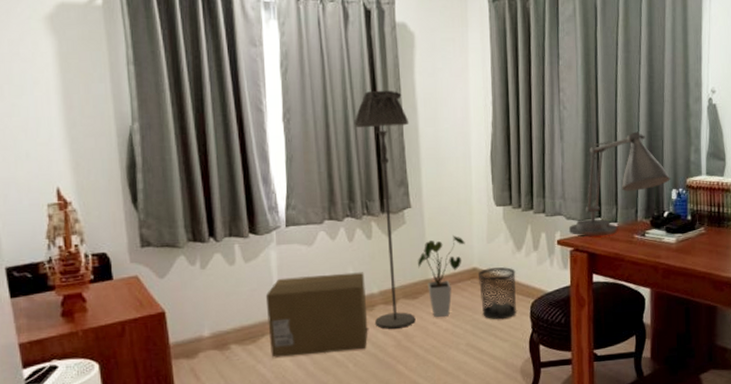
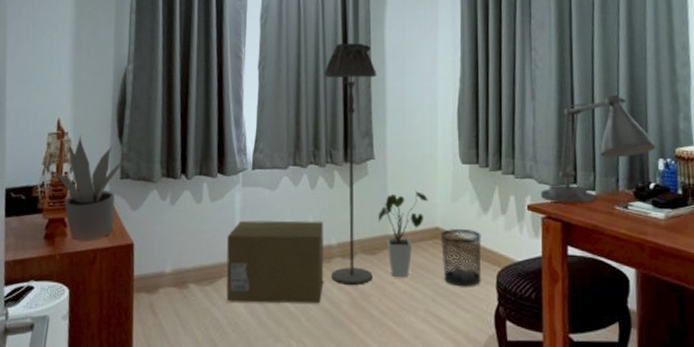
potted plant: none [54,204,146,316] -> present [48,135,127,243]

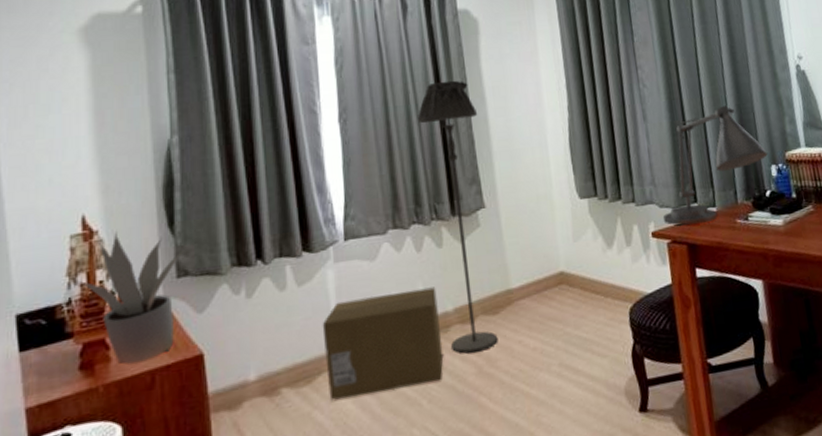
house plant: present [378,190,428,277] -> none [496,235,549,334]
waste bin: present [440,228,482,287] -> none [565,267,615,331]

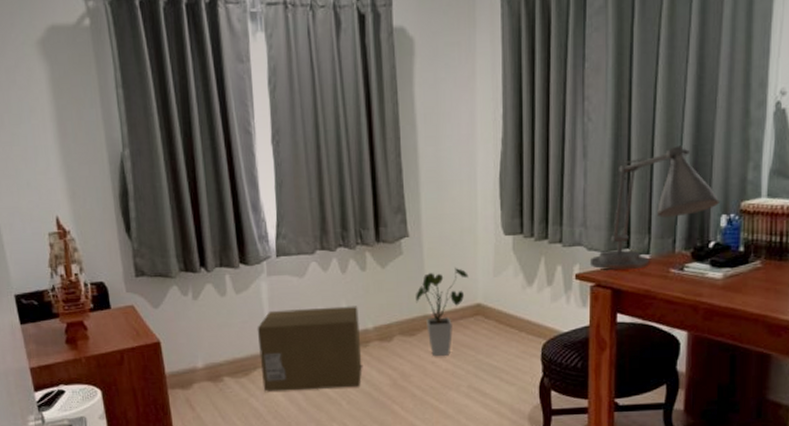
potted plant: present [75,232,183,366] -> none [56,233,139,344]
floor lamp: present [417,80,498,354] -> none [347,105,413,367]
house plant: none [496,235,549,334] -> present [416,267,469,356]

